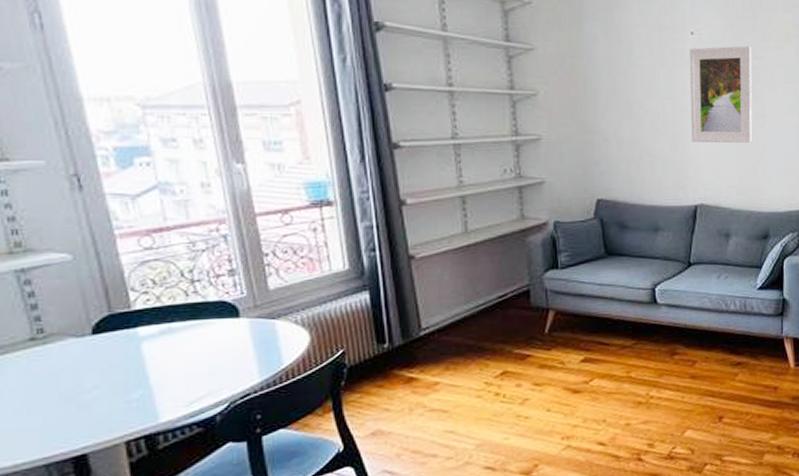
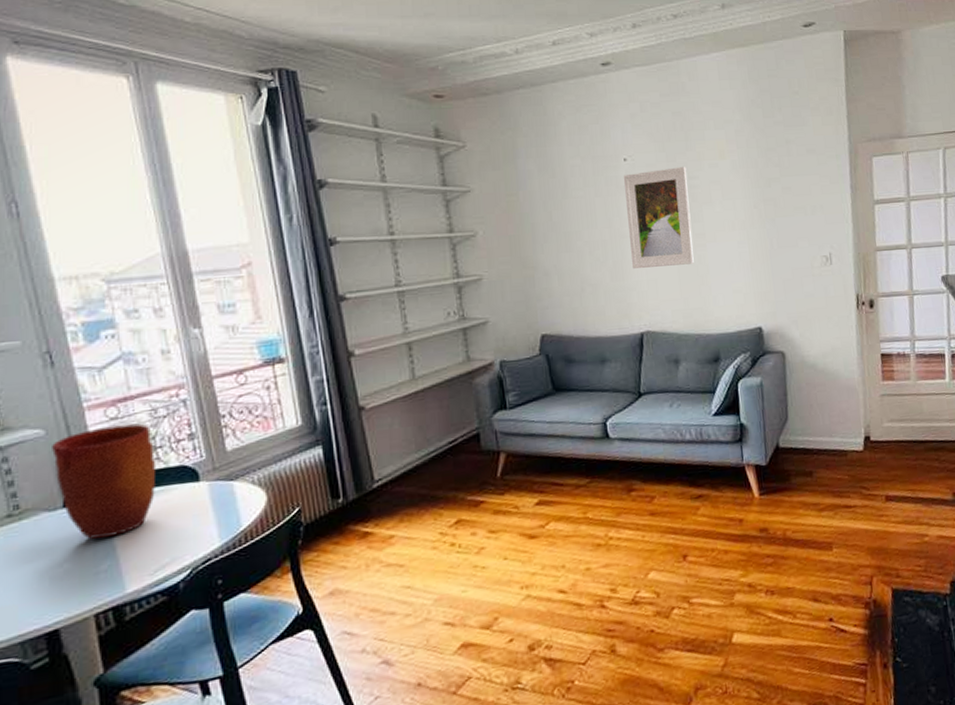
vase: none [80,255,194,367] -> present [52,424,157,539]

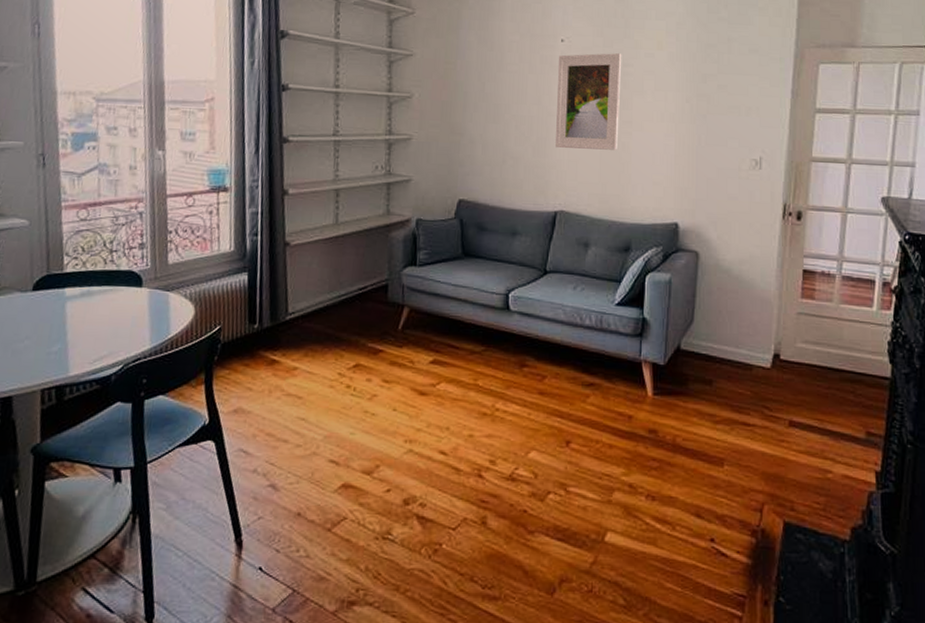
vase: present [52,424,157,539] -> none [31,226,111,323]

